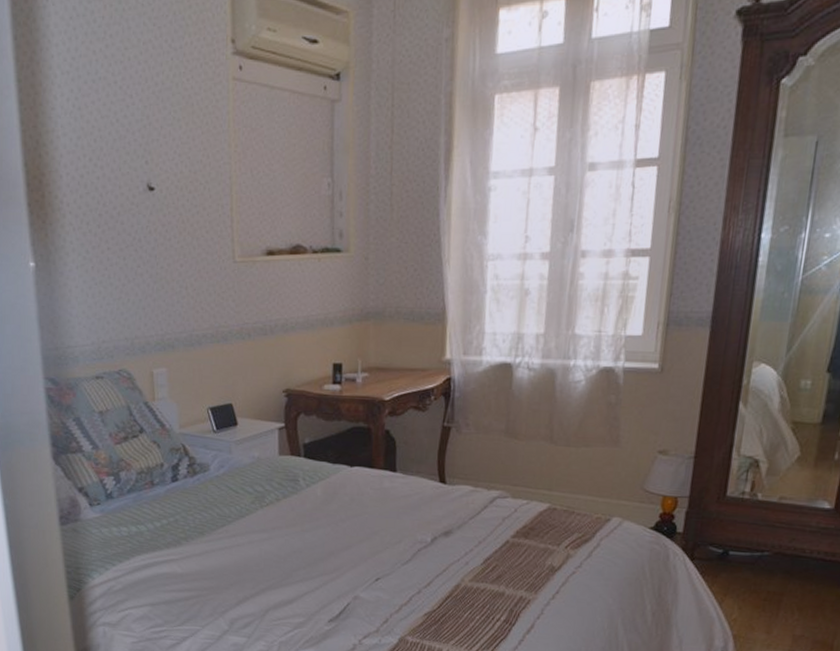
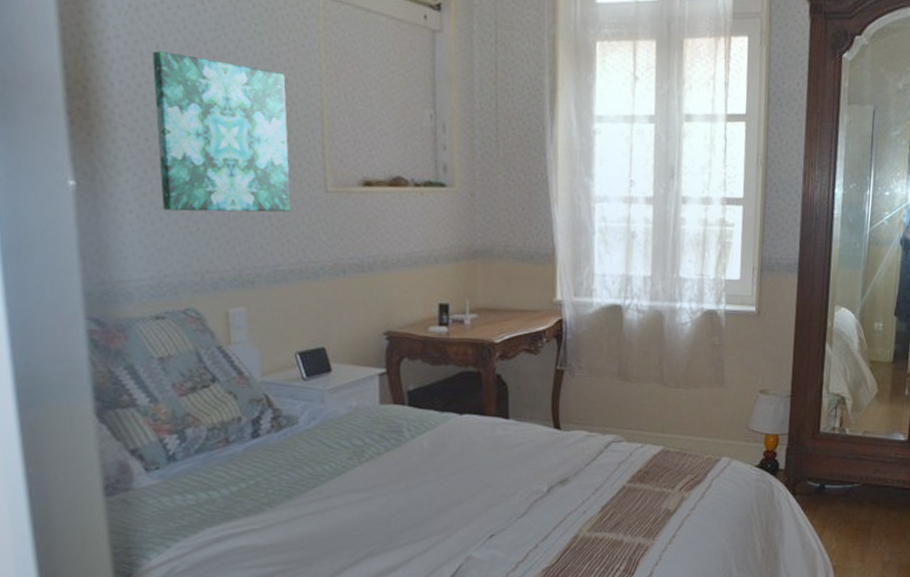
wall art: none [91,144,204,285] -> present [152,51,291,213]

